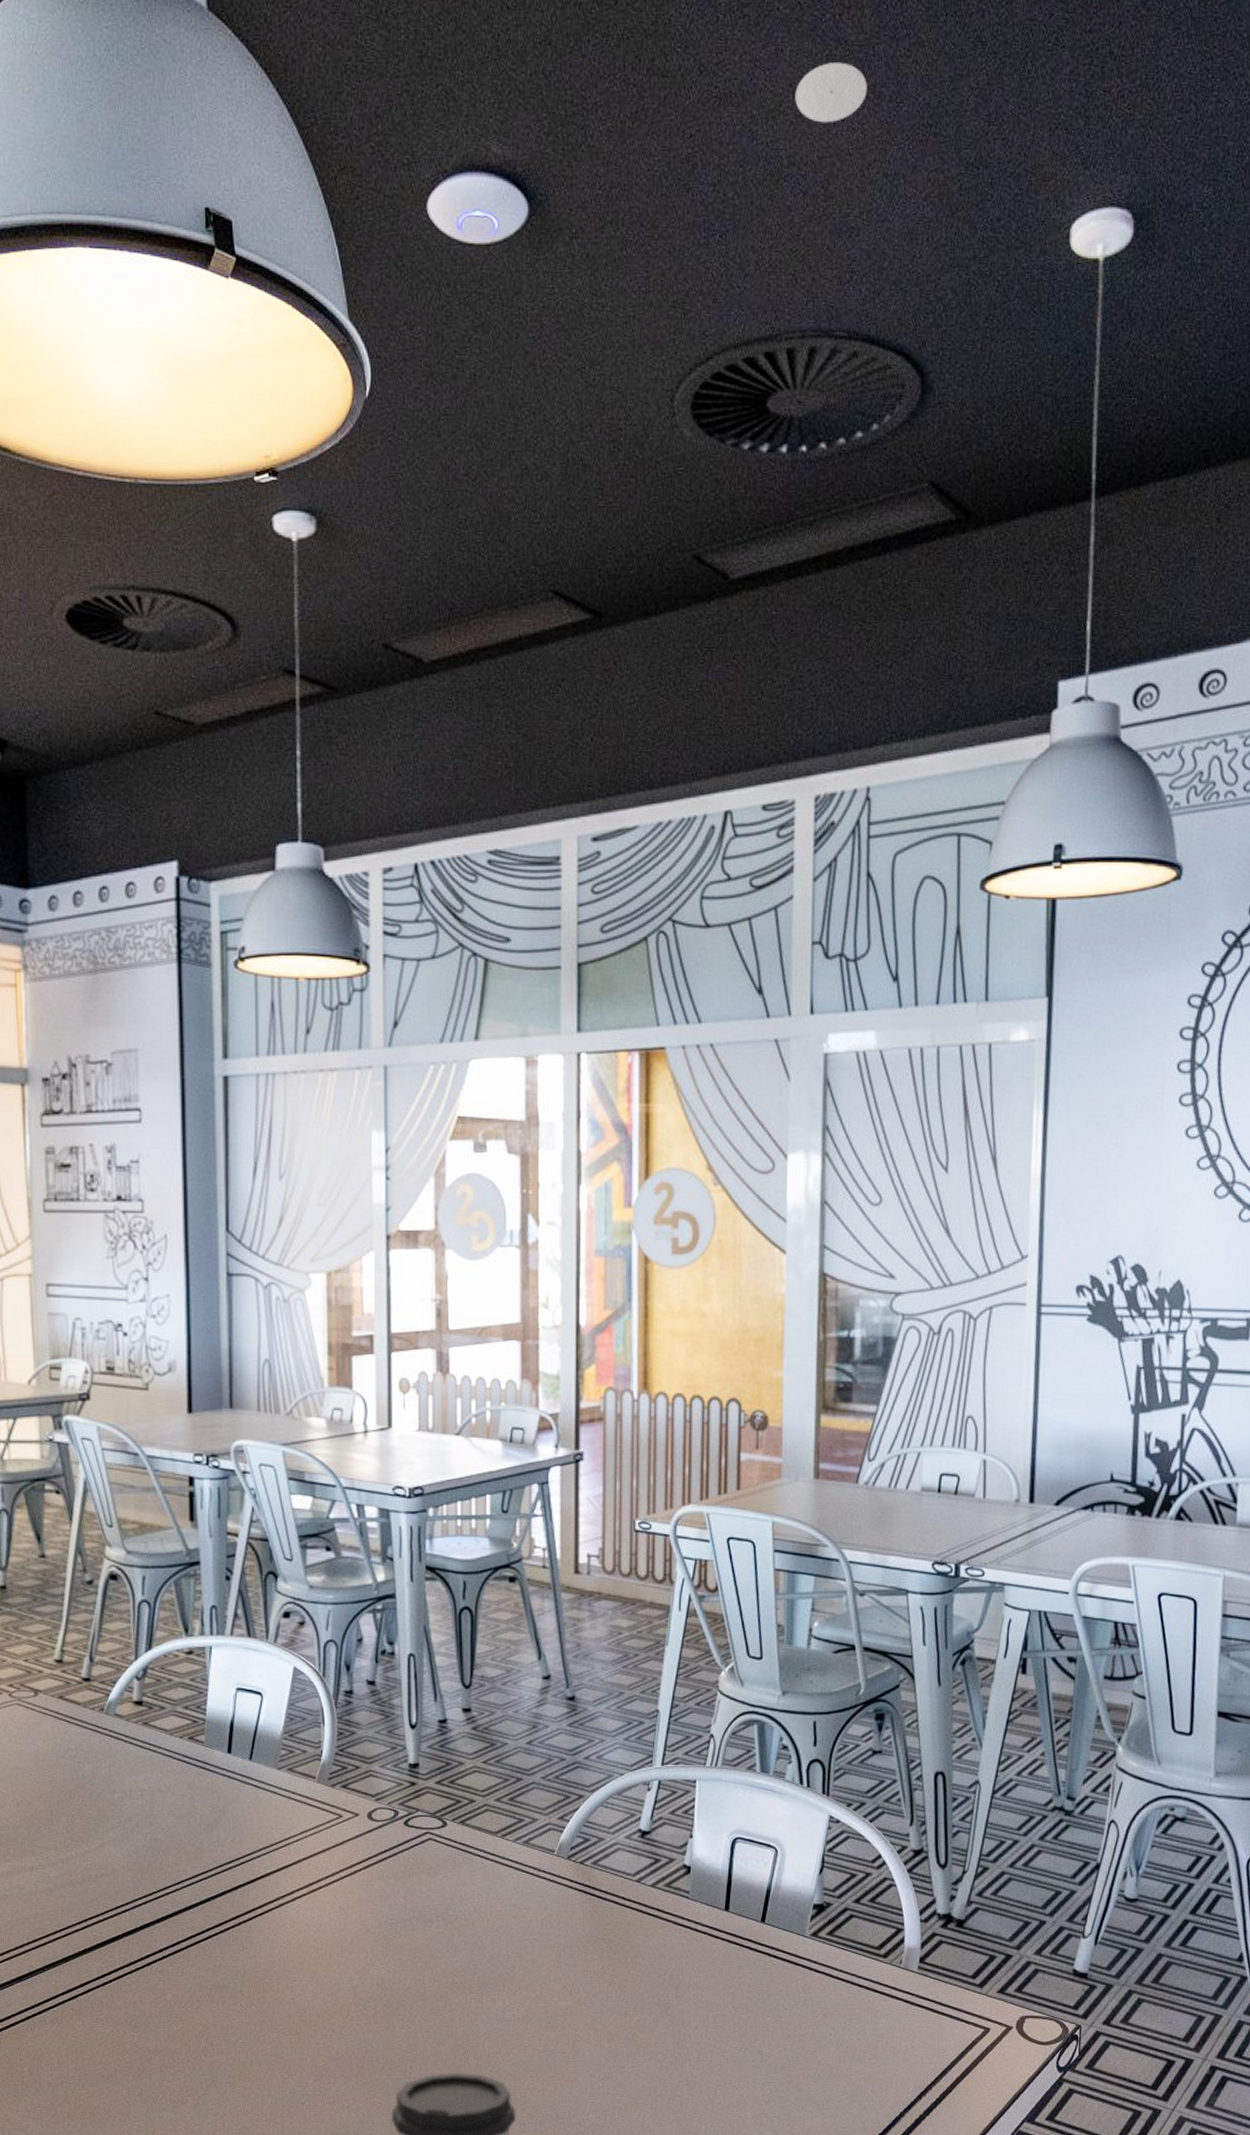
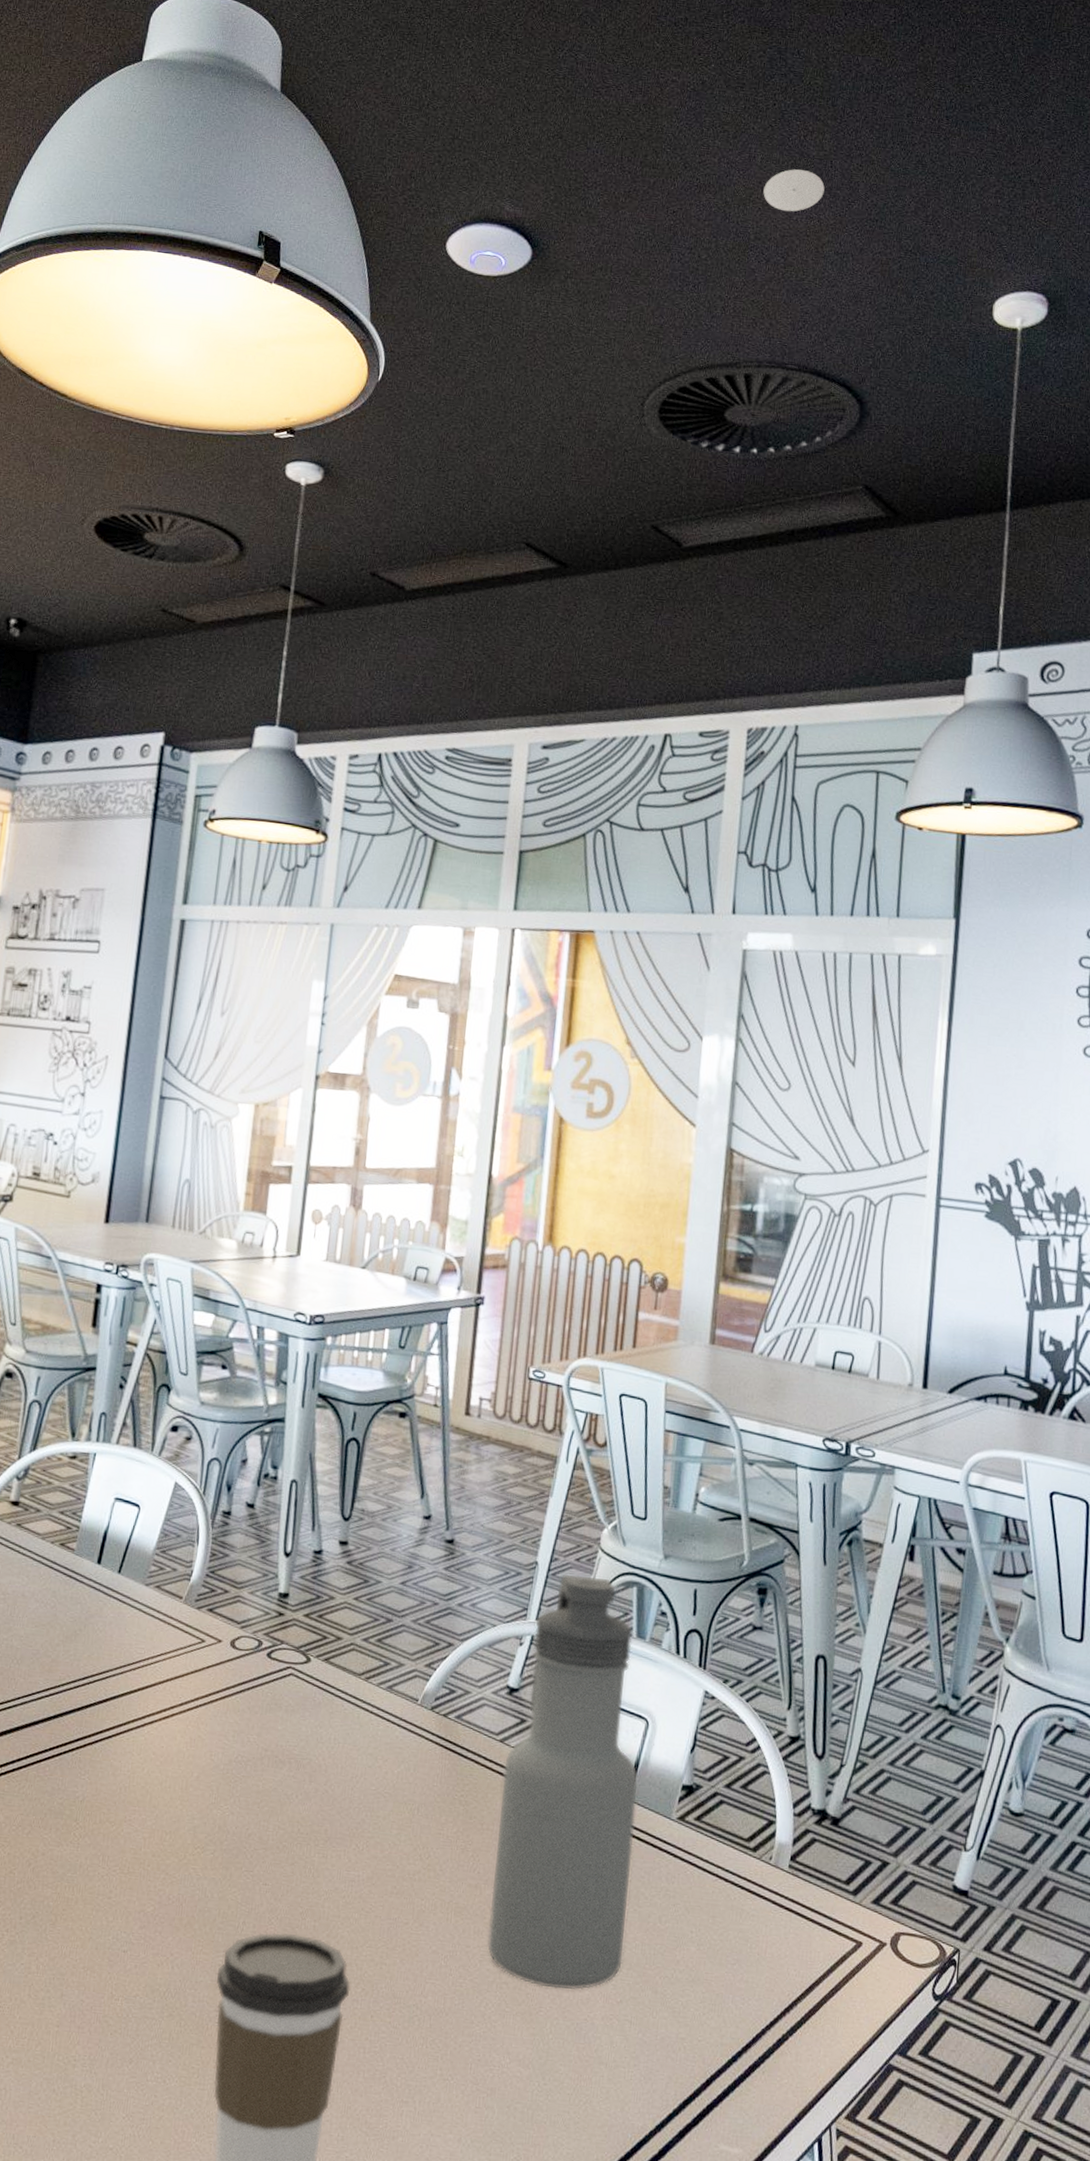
water bottle: none [640,1720,771,2096] -> present [487,1575,639,1990]

